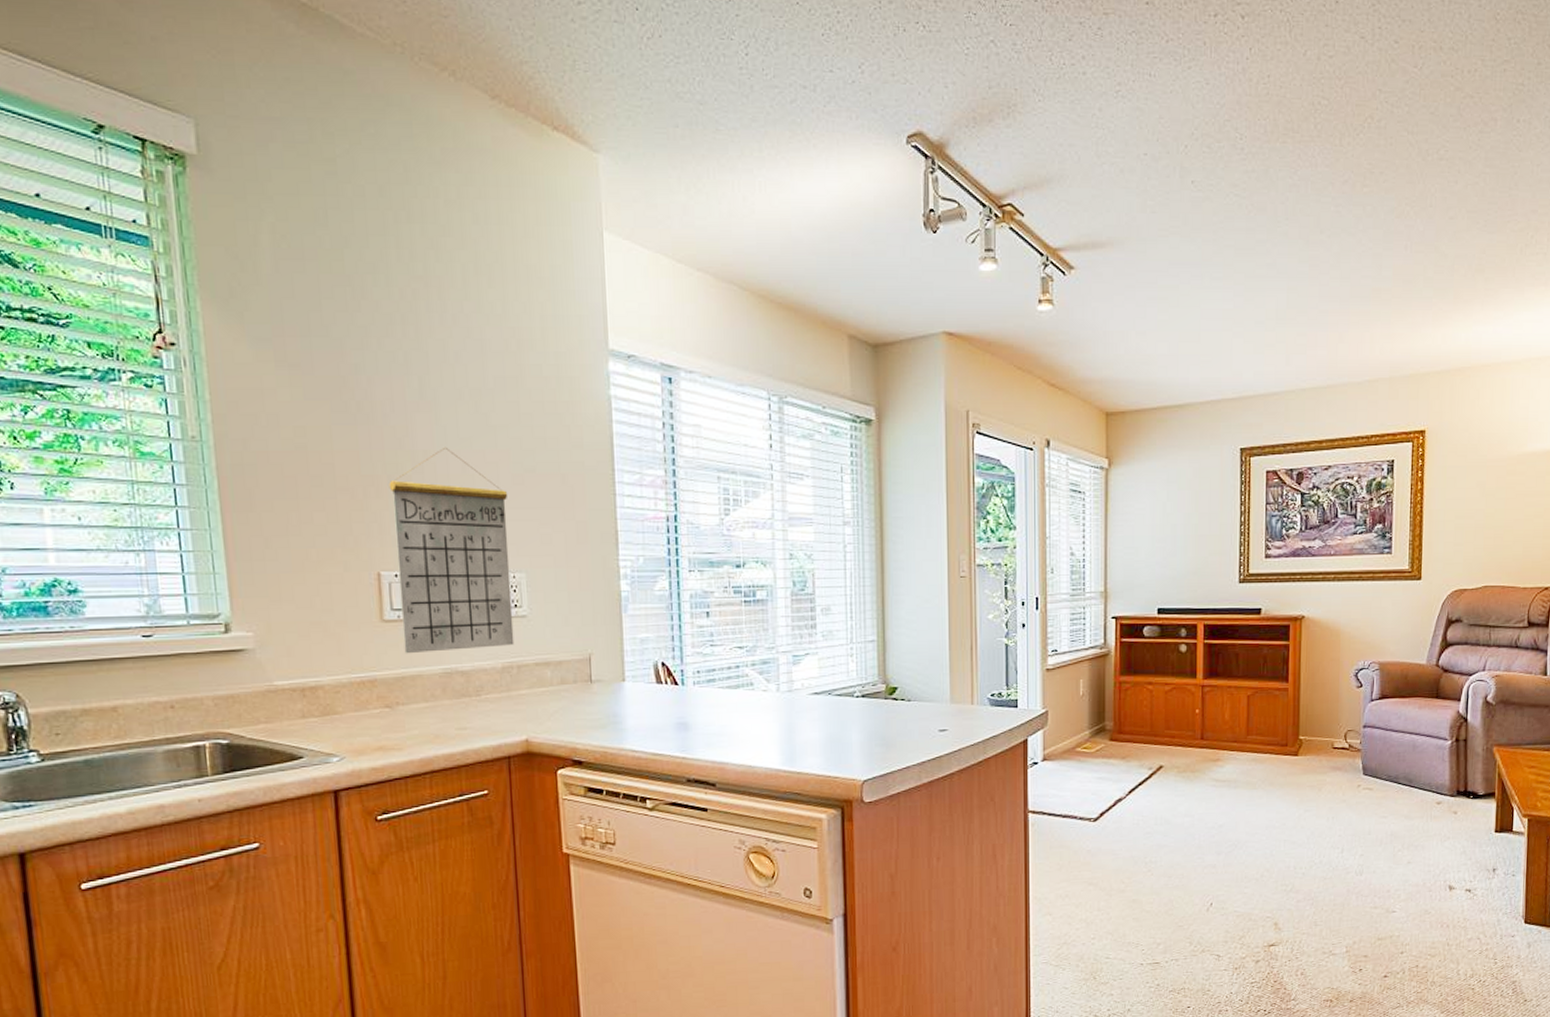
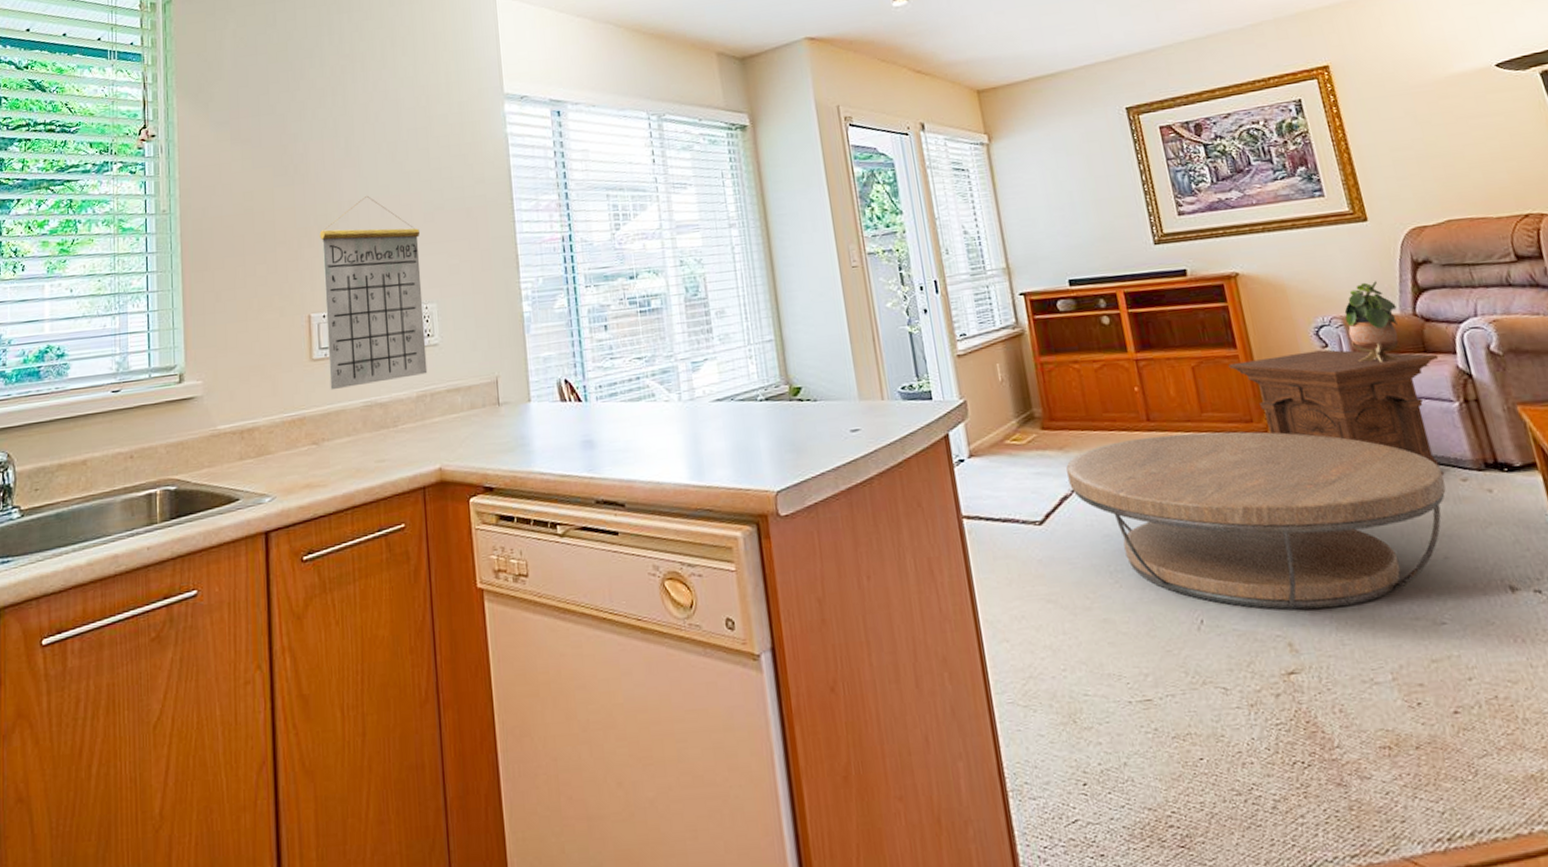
coffee table: none [1125,752,1423,898] -> present [1066,431,1446,610]
side table: none [1278,689,1446,798] -> present [1228,349,1444,475]
potted plant: none [1382,634,1425,705] -> present [1344,281,1400,364]

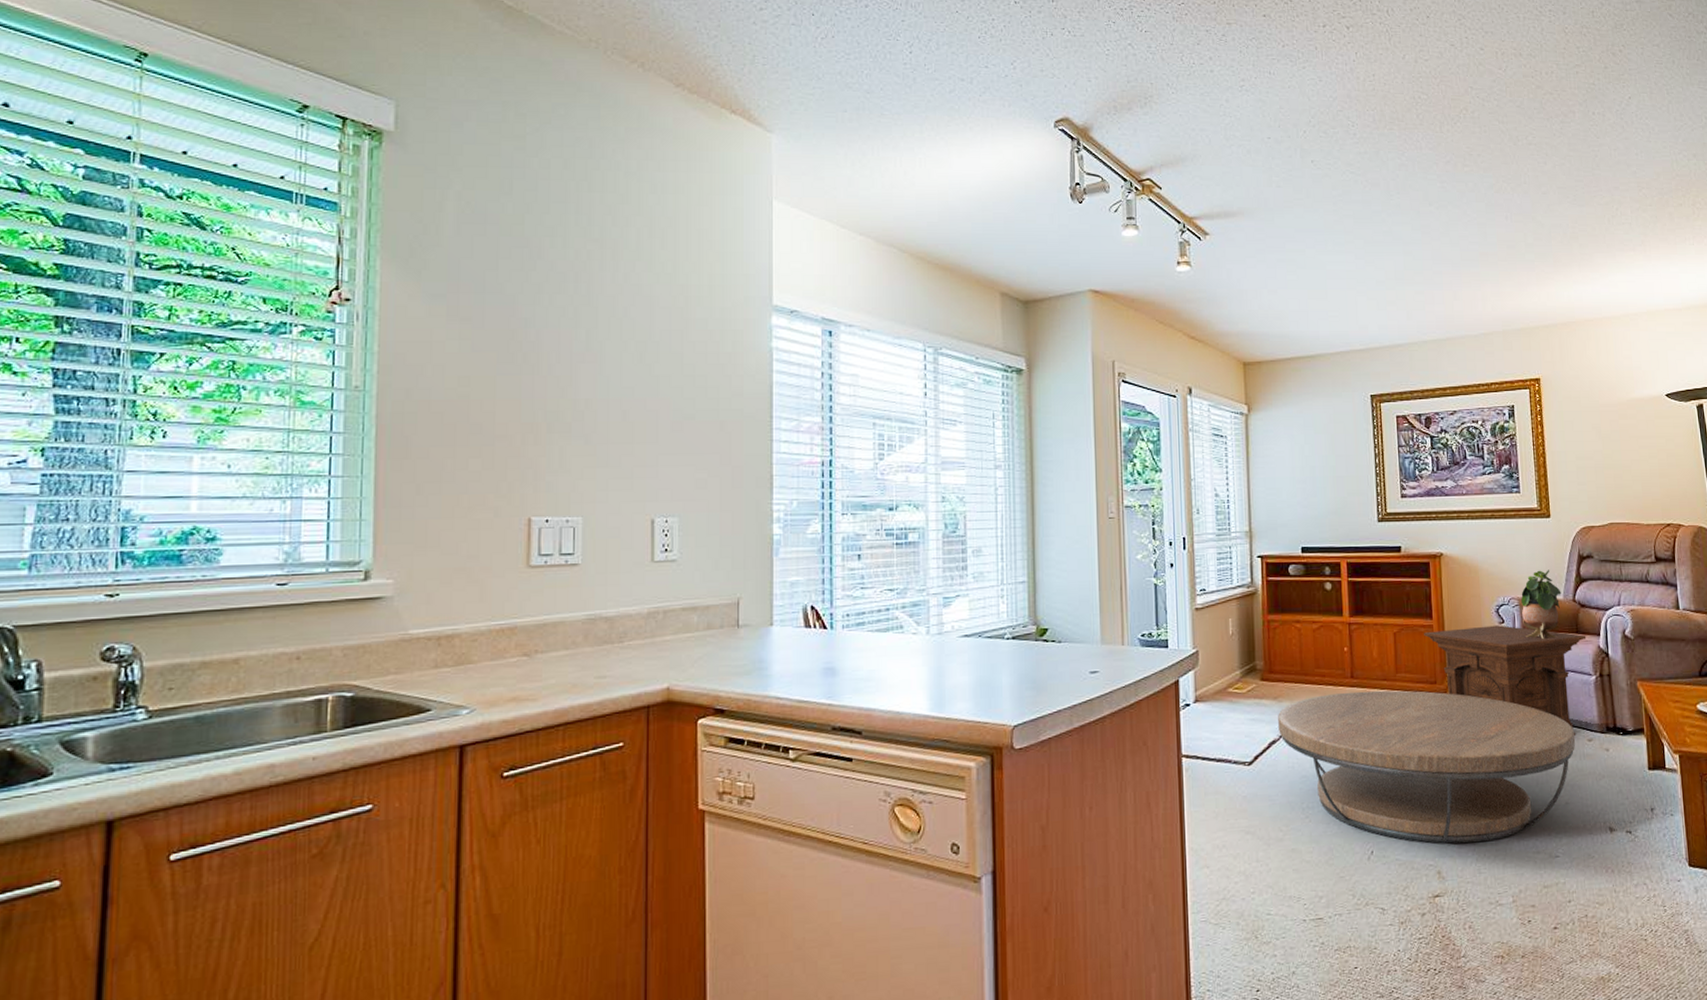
calendar: present [319,195,428,391] -> none [548,395,666,600]

